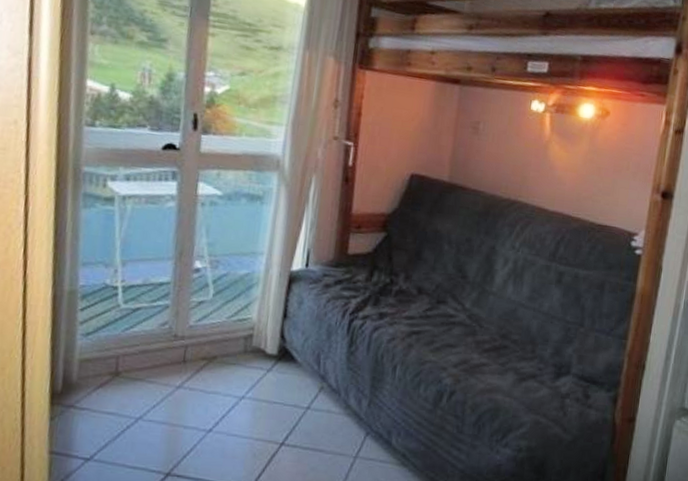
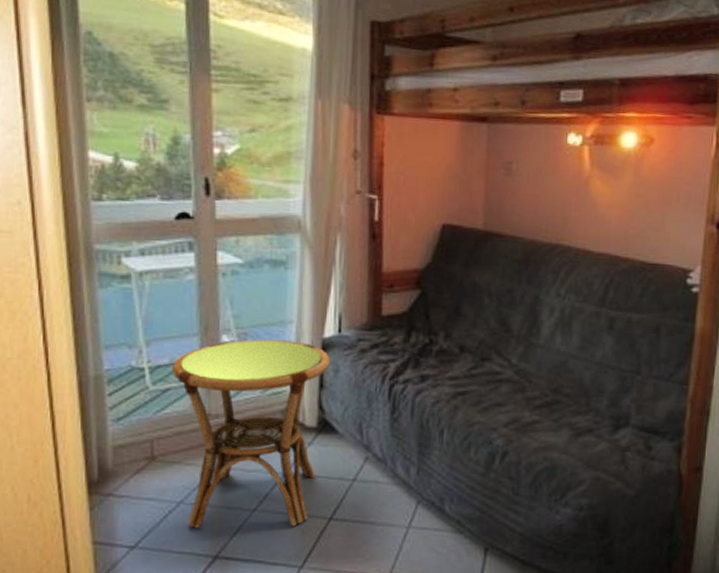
side table: none [144,267,296,449] -> present [172,339,330,528]

